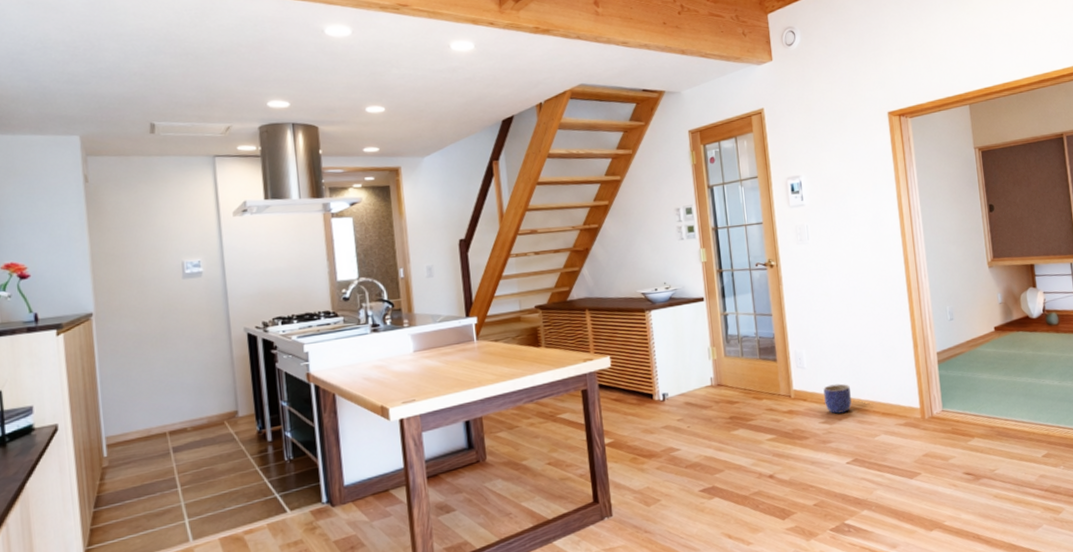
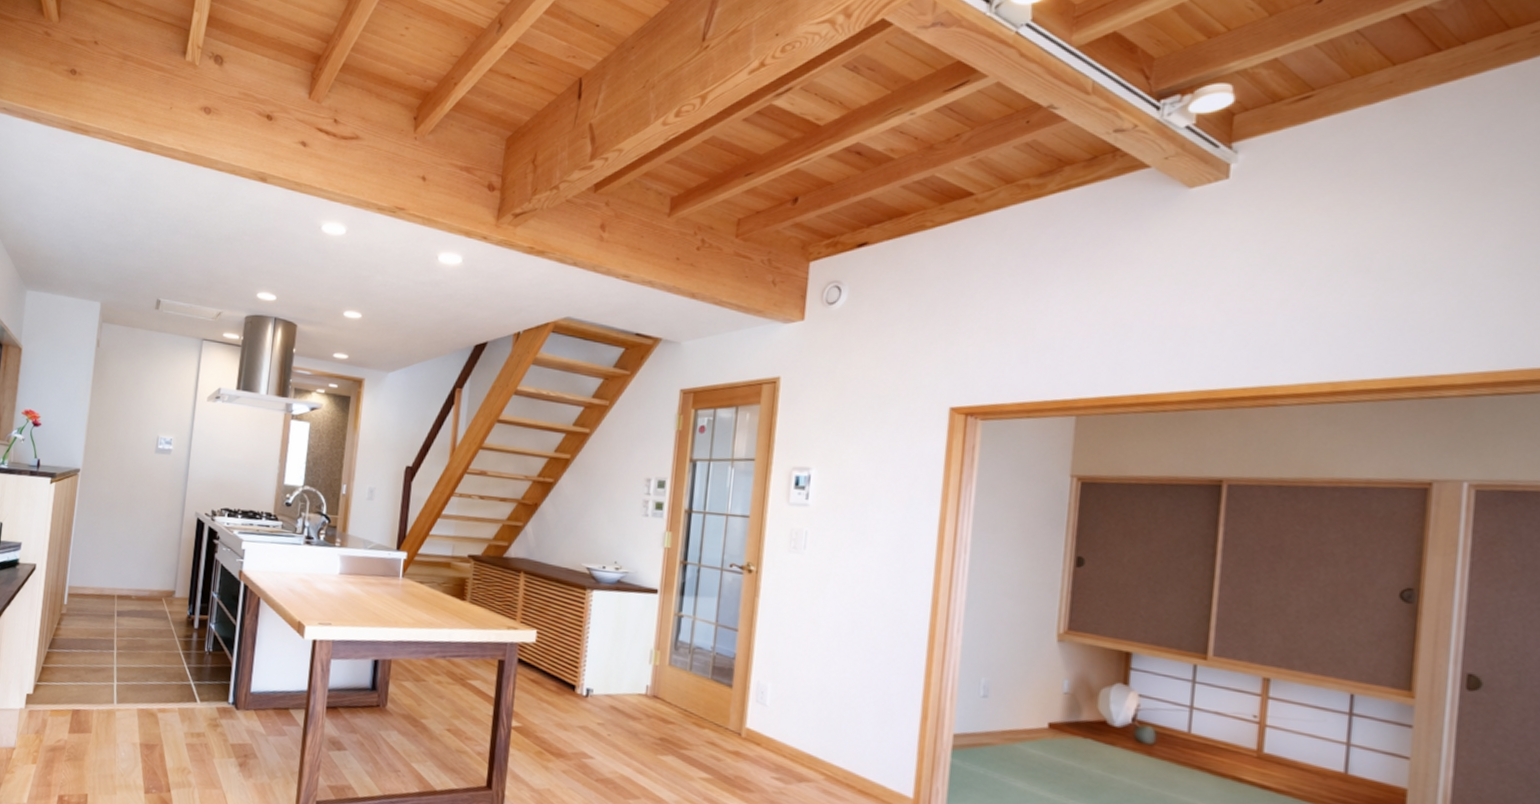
planter: present [823,383,852,414] -> none [783,734,821,775]

